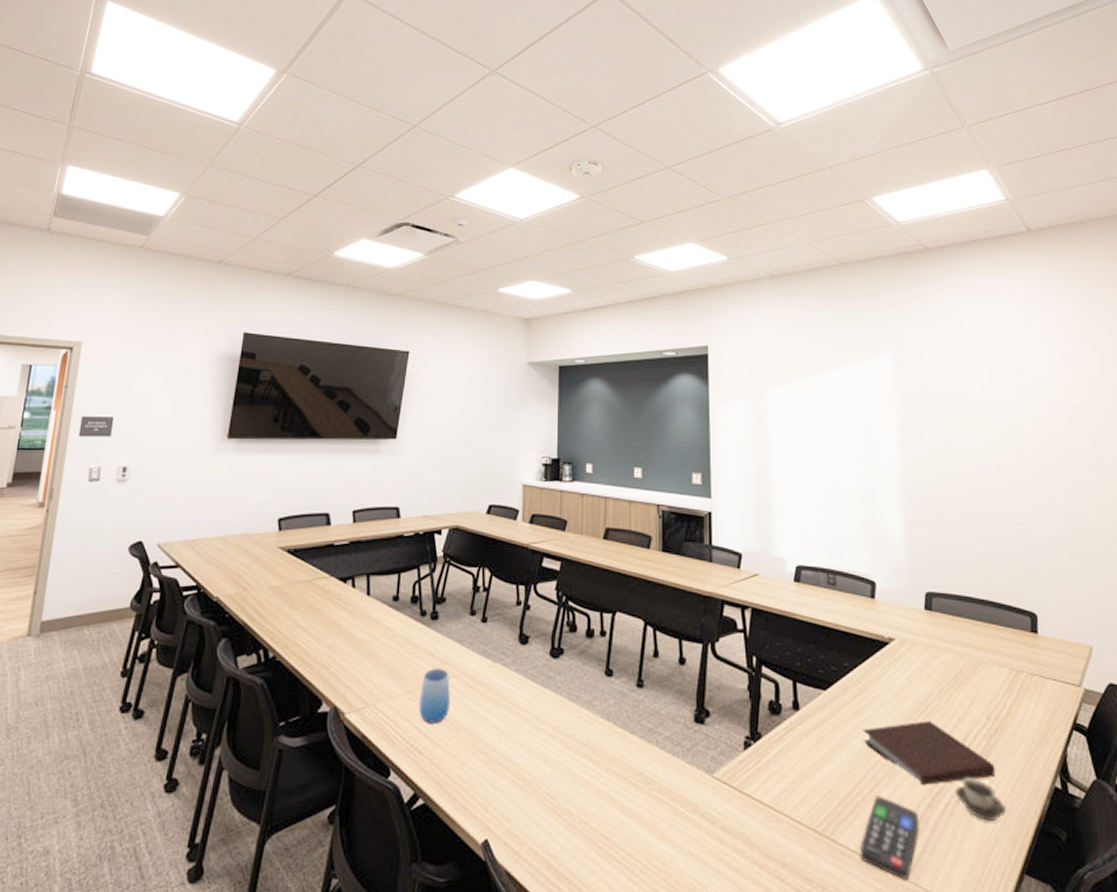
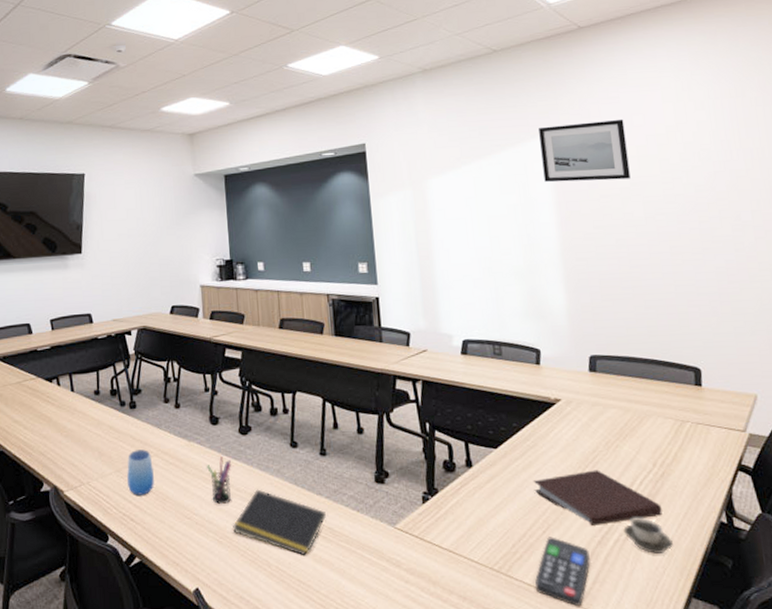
pen holder: none [509,680,539,740] -> present [206,455,232,505]
notepad: none [533,723,638,806] -> present [233,489,326,556]
wall art: none [883,344,972,407] -> present [539,119,631,182]

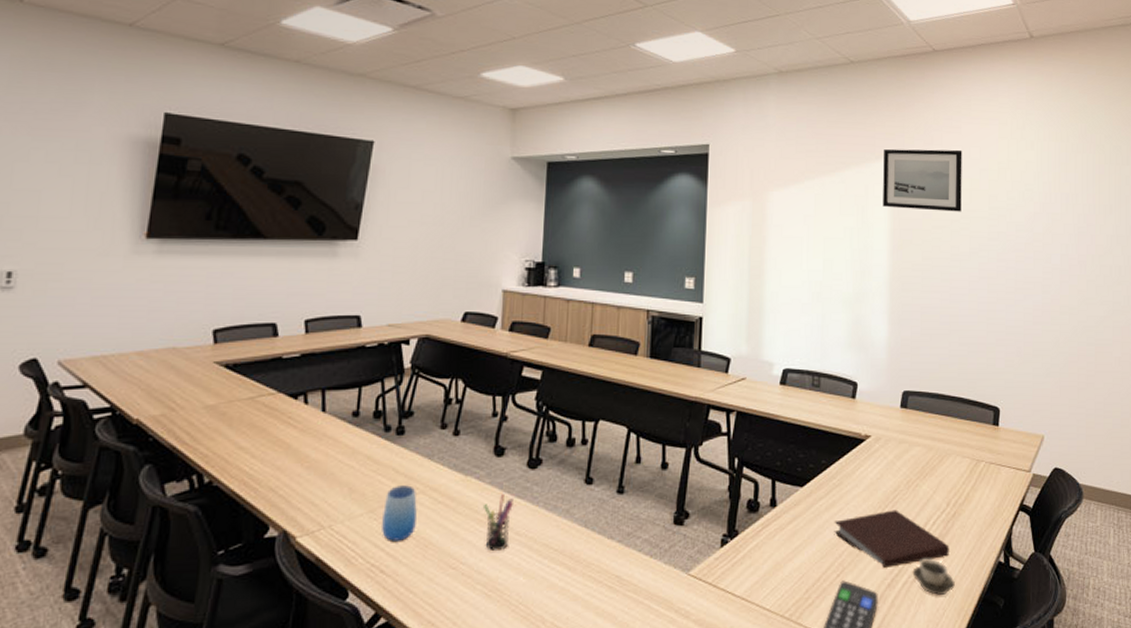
notepad: present [233,489,326,556] -> none [506,532,615,610]

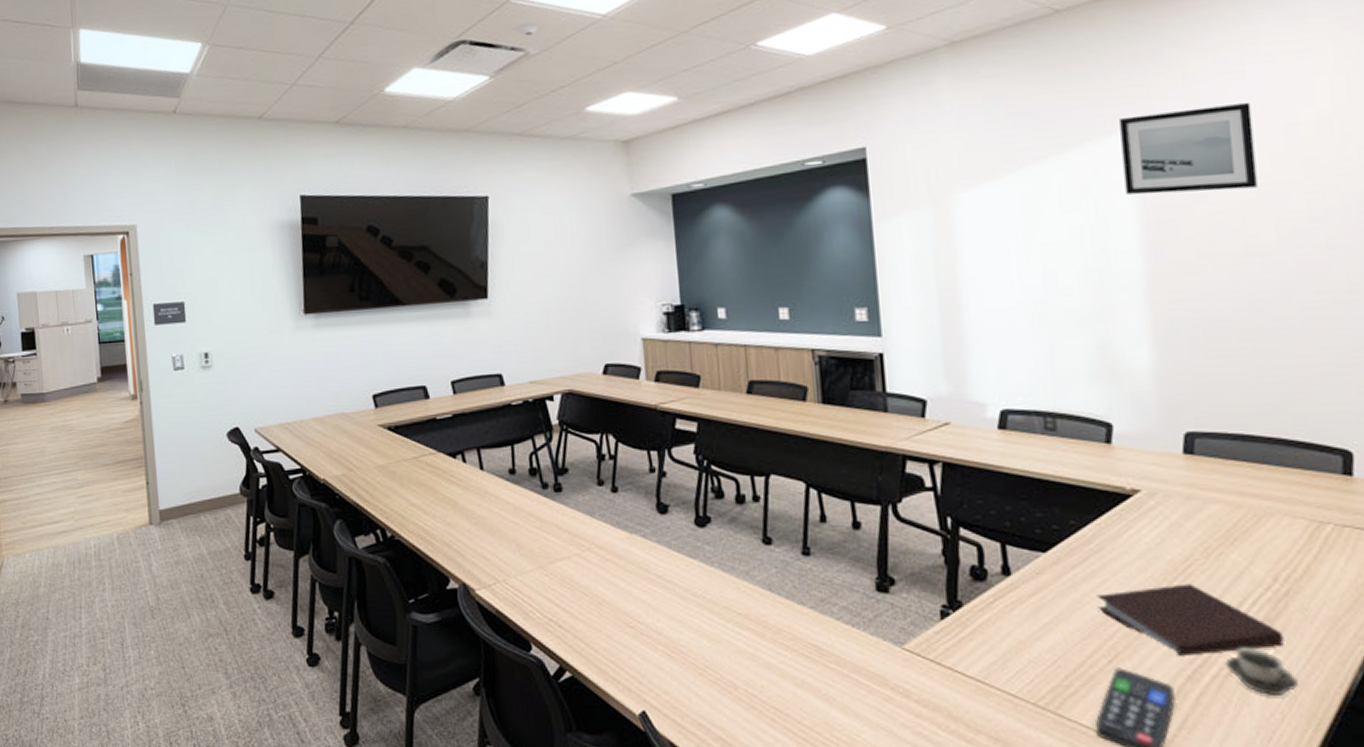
cup: present [382,485,417,541] -> none [552,542,587,597]
pen holder: present [482,493,515,552] -> none [652,552,687,613]

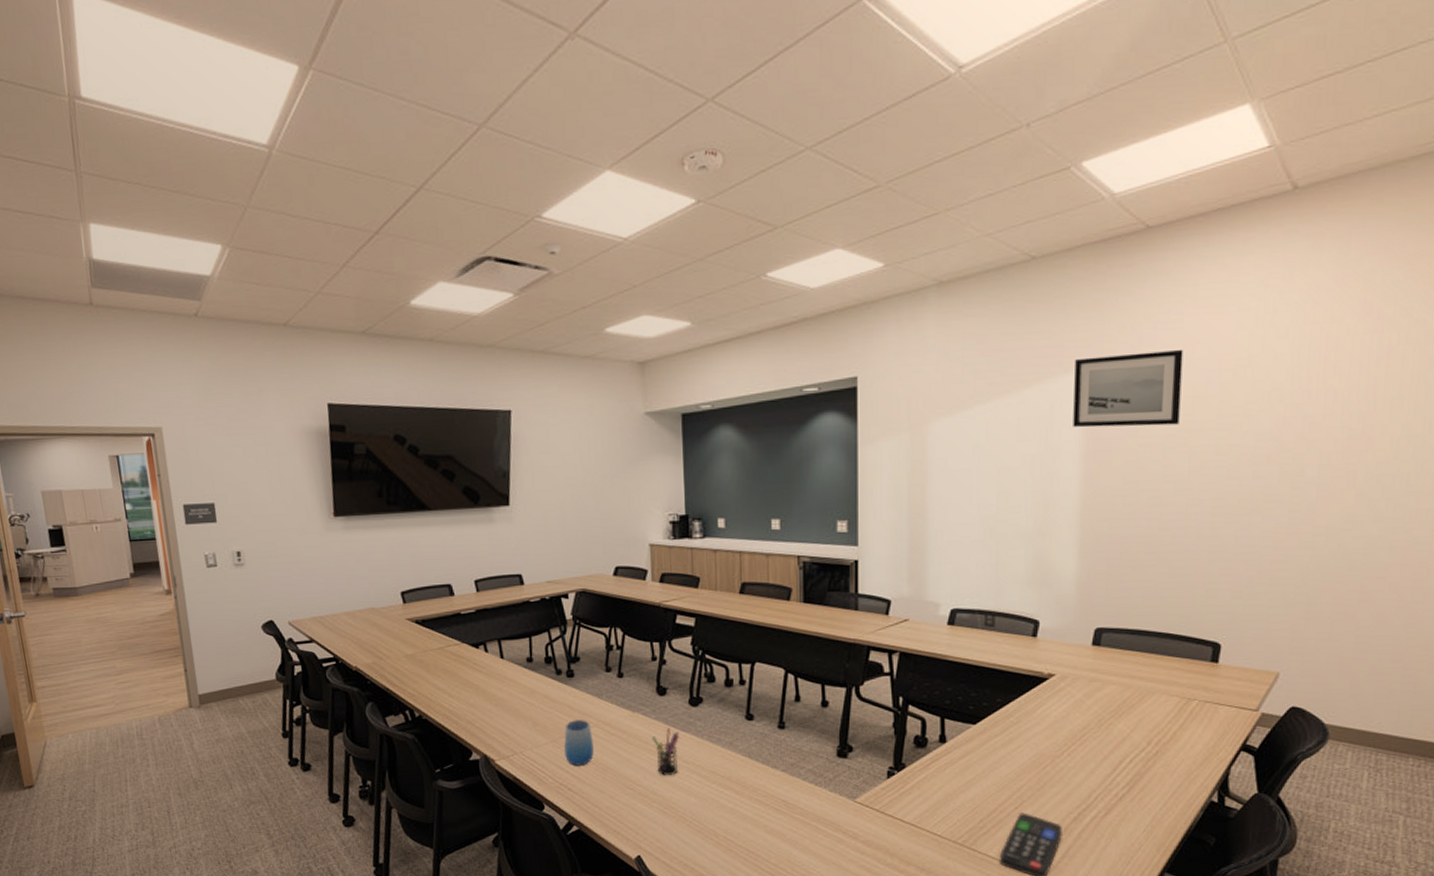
cup: none [552,542,587,597] -> present [564,720,594,766]
pen holder: none [652,552,687,613] -> present [651,727,680,776]
notebook: present [1096,583,1284,656] -> none [1011,747,1149,802]
cup: present [1225,647,1298,697] -> none [1103,795,1155,832]

